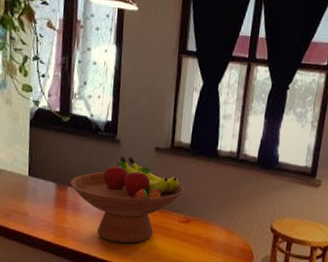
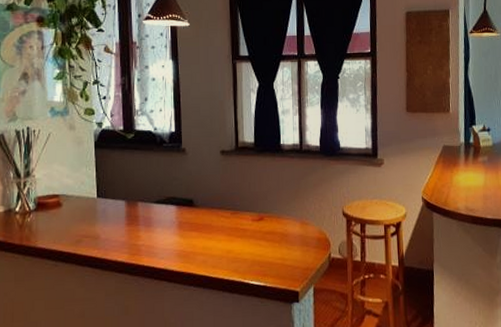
fruit bowl: present [71,156,185,244] -> none [141,163,254,252]

